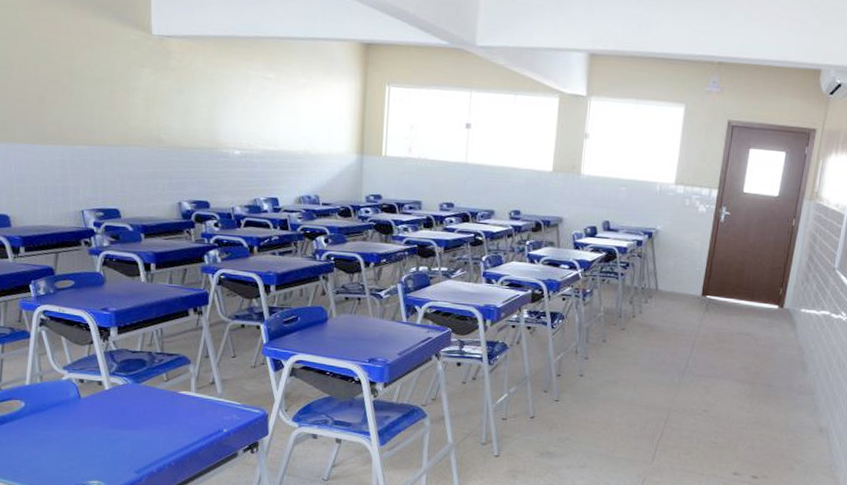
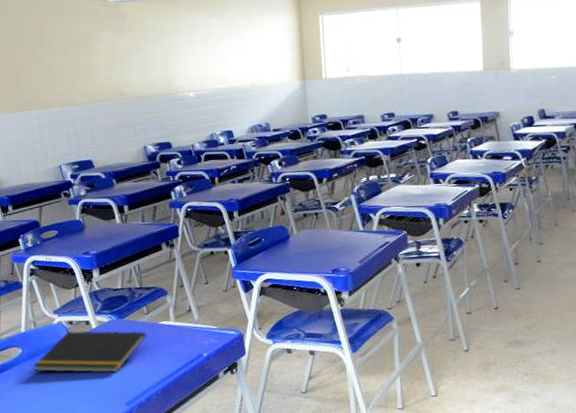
notepad: none [35,389,165,438] -> present [32,330,147,373]

